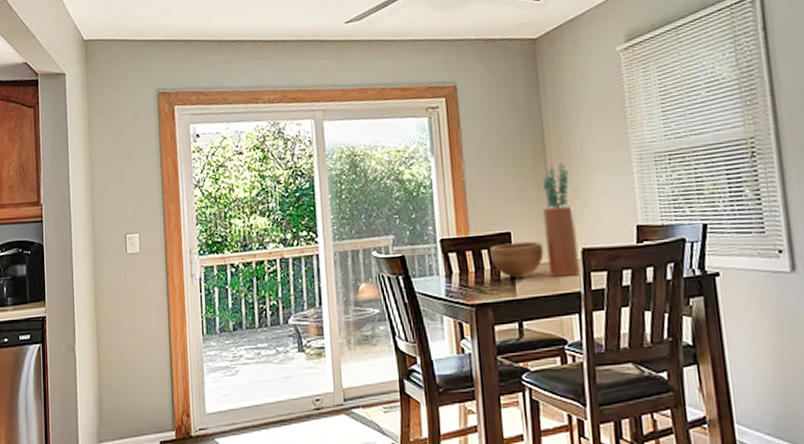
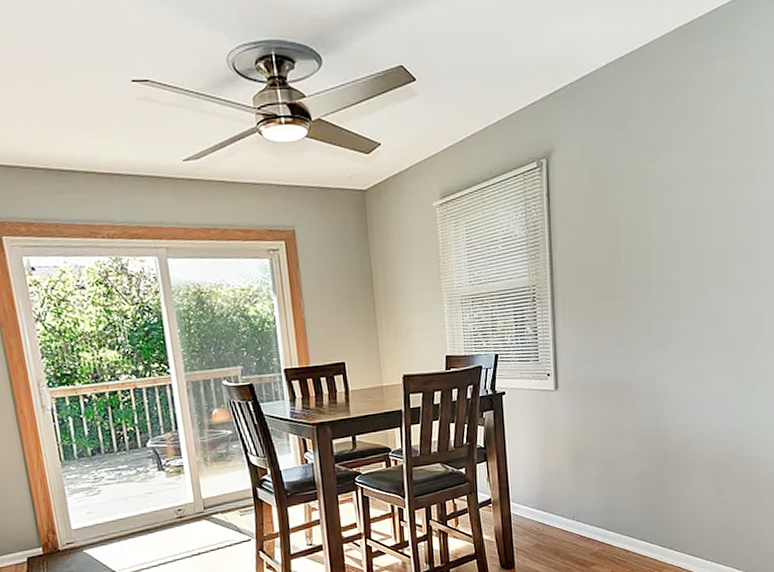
bowl: present [490,241,544,278] -> none [328,369,373,401]
vase: present [543,162,580,277] -> none [372,302,402,399]

